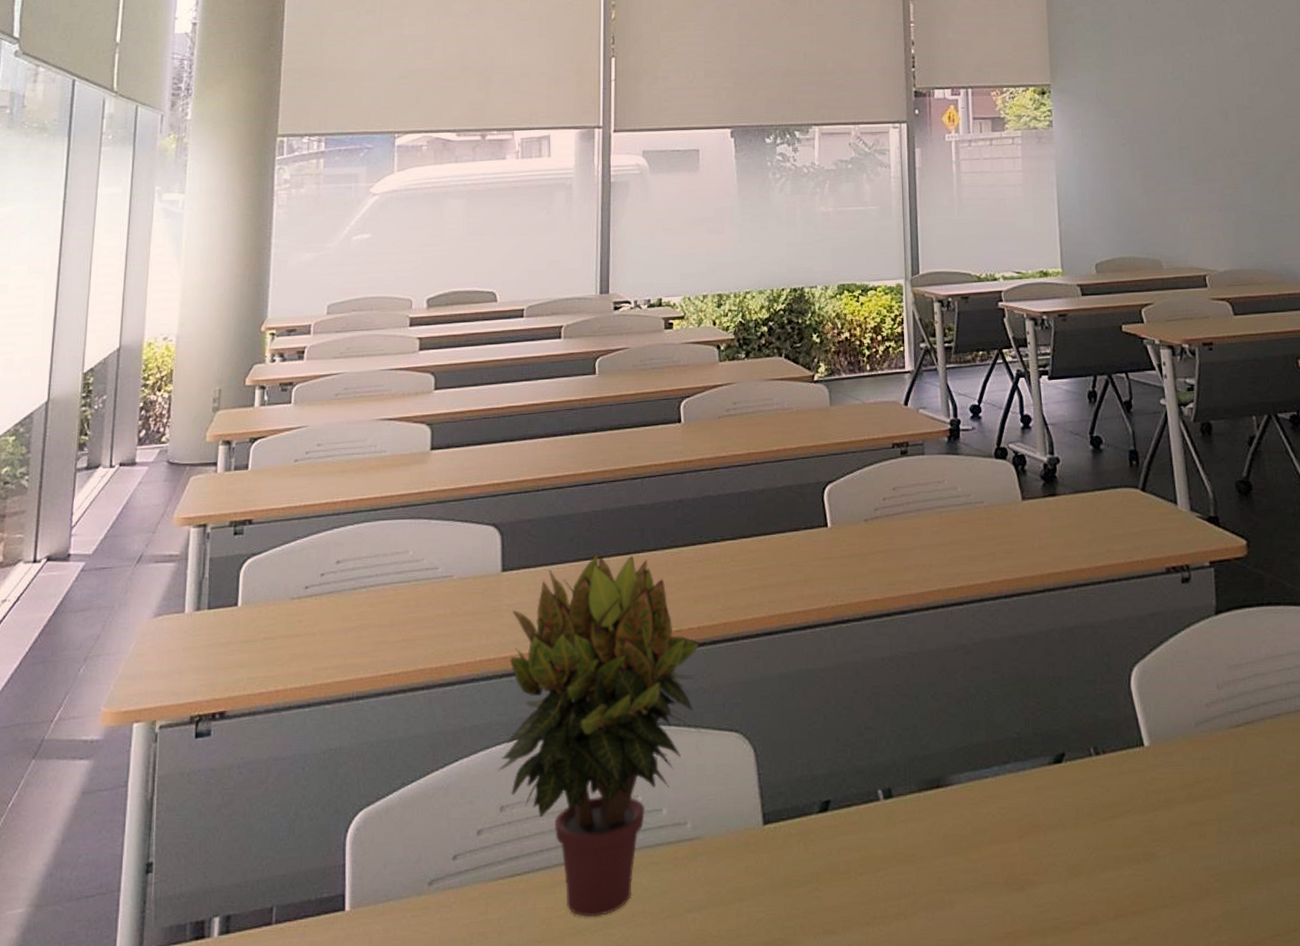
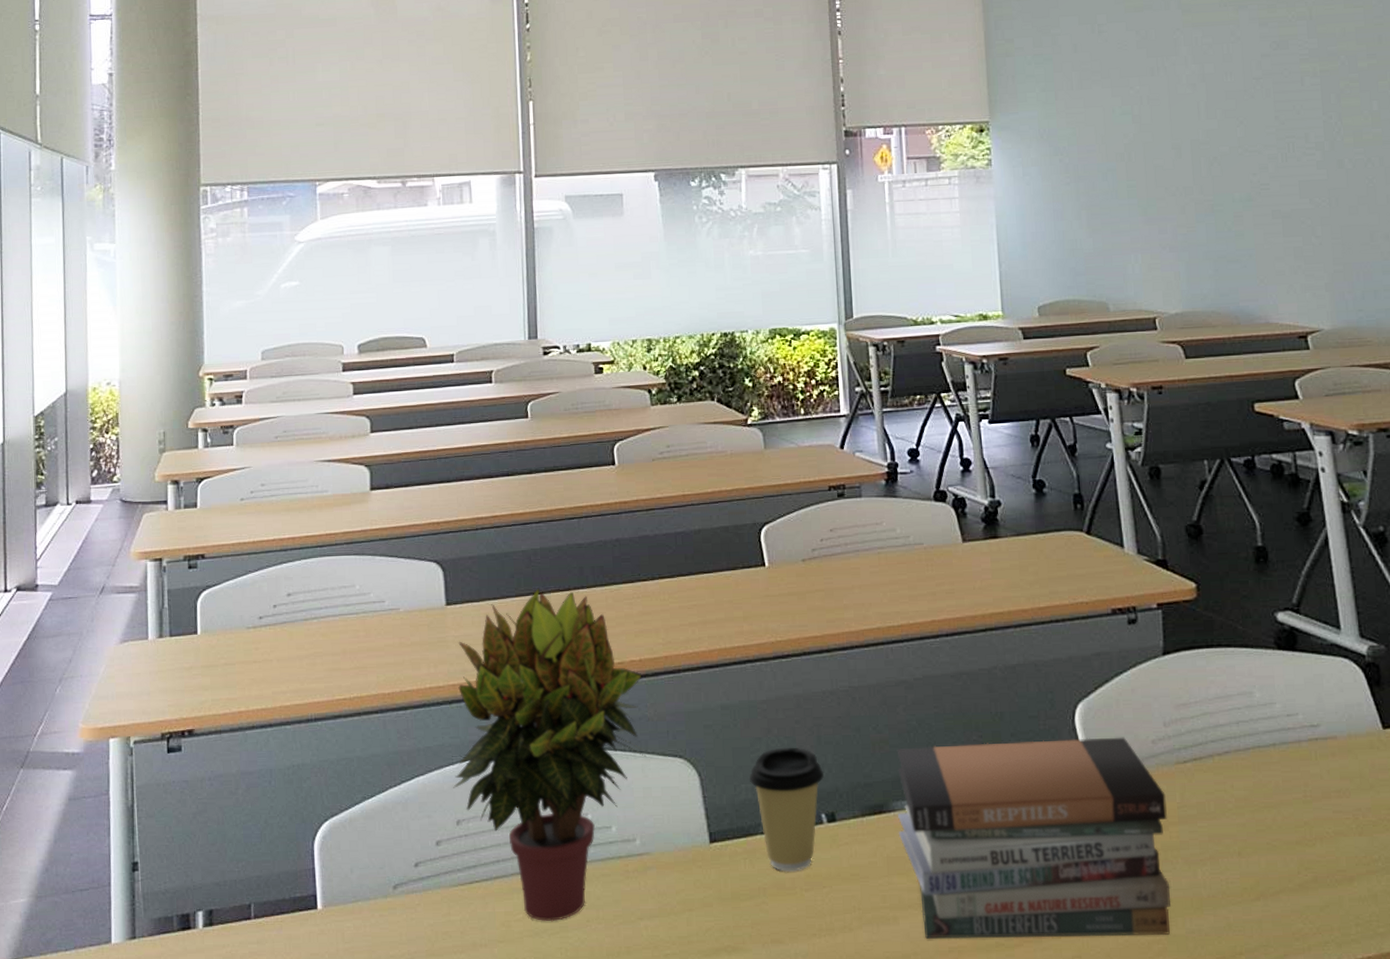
coffee cup: none [805,718,882,854] -> present [749,747,824,872]
book stack: none [954,701,1225,924] -> present [896,737,1170,939]

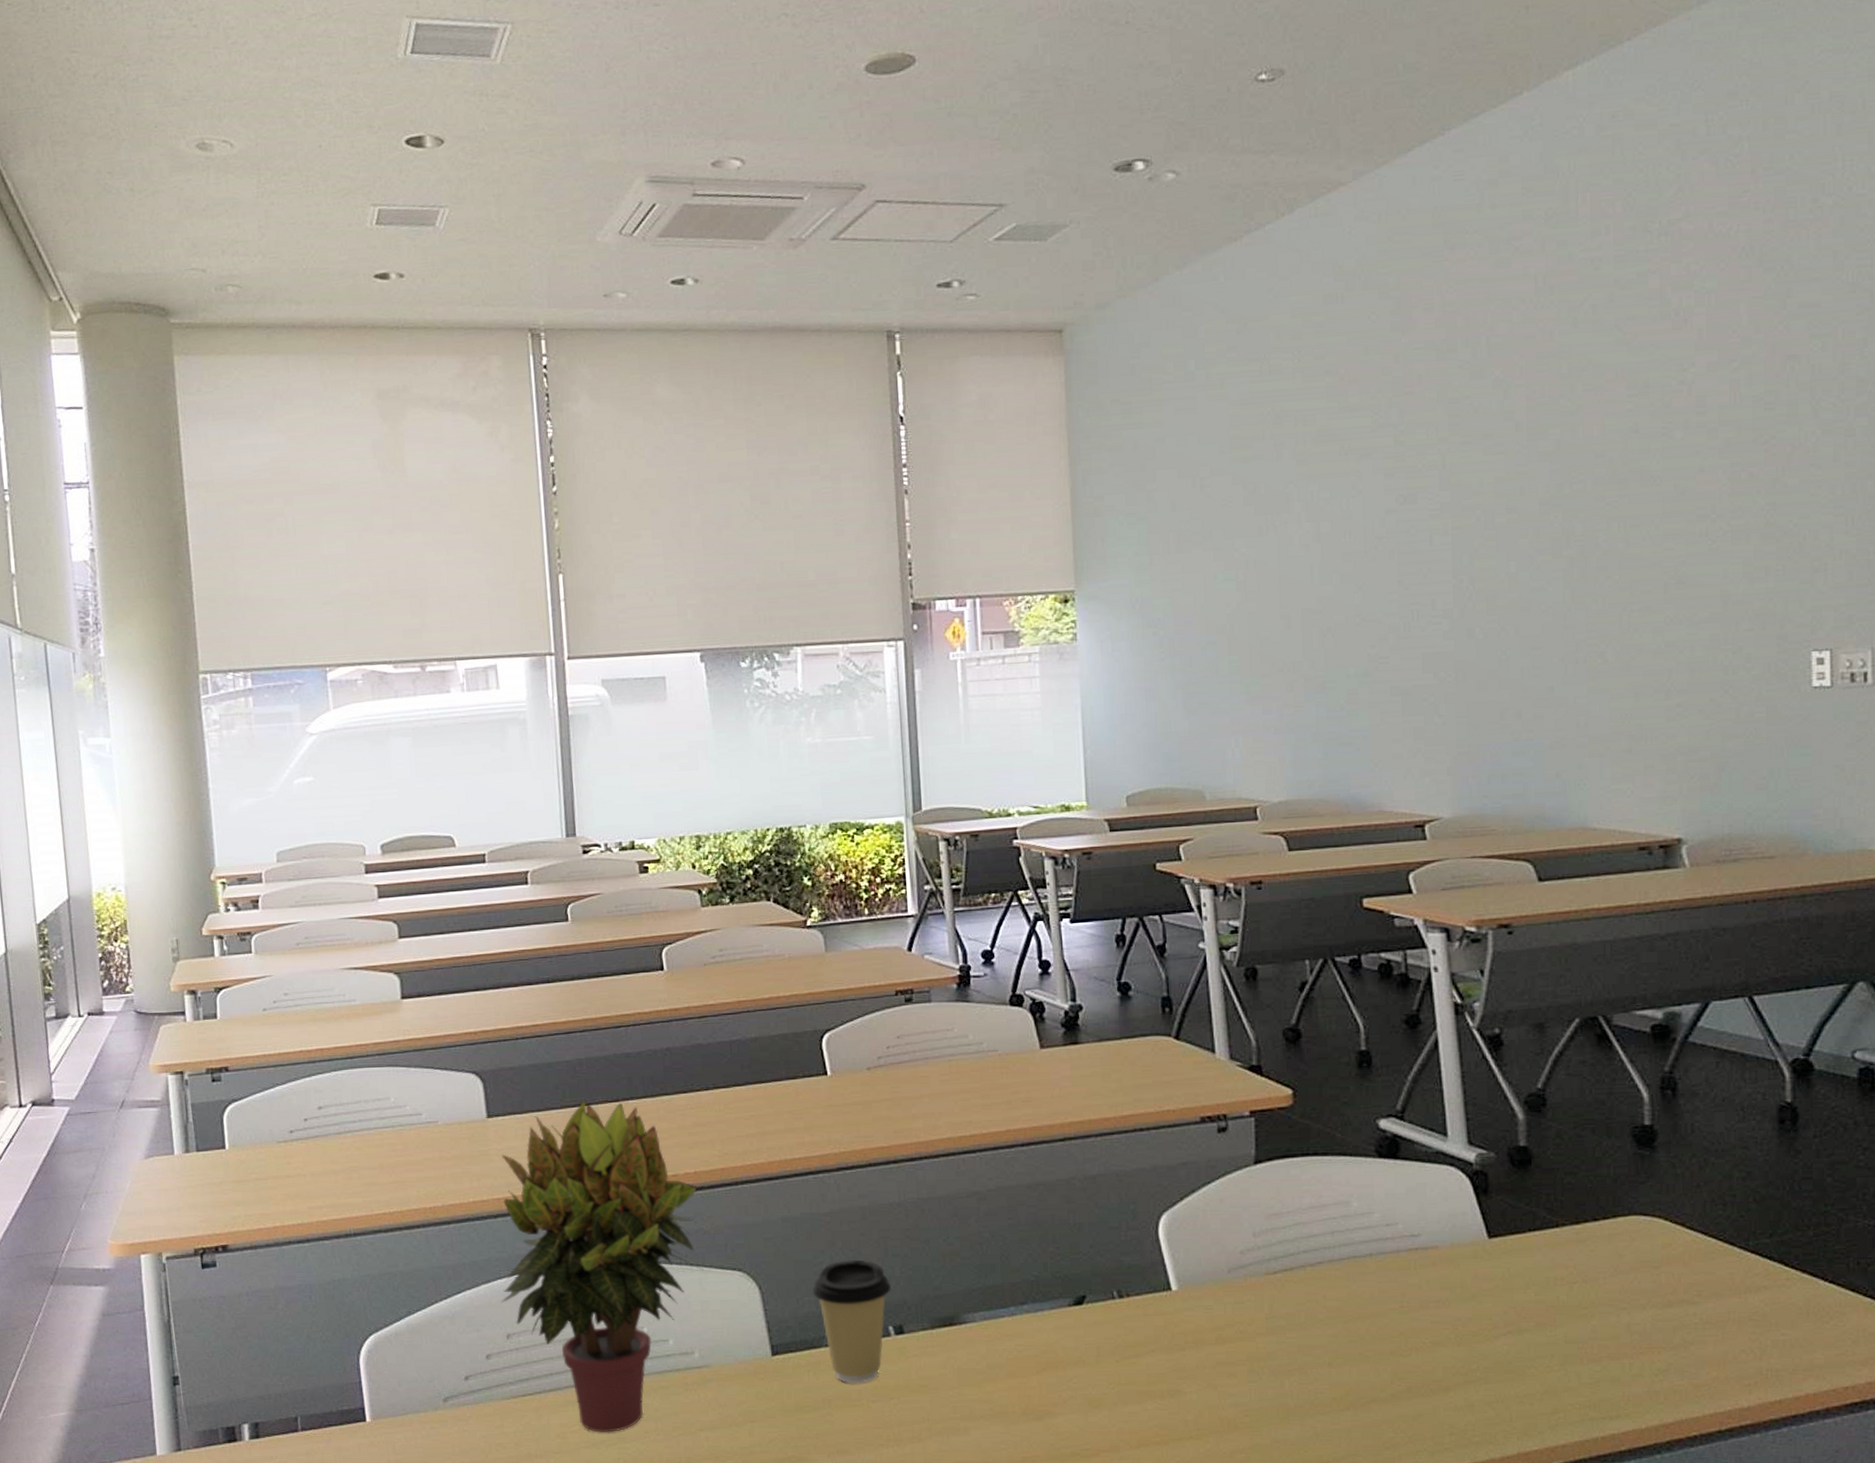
book stack: present [896,737,1170,939] -> none [968,1248,1255,1449]

